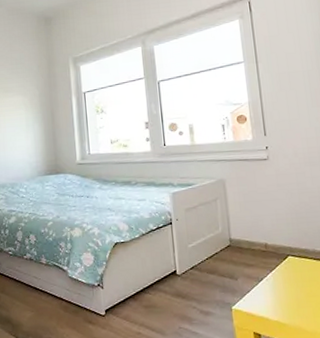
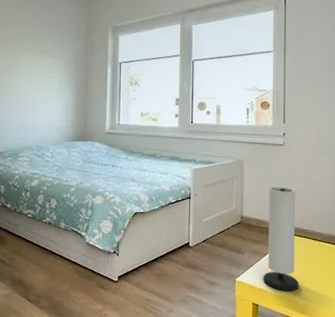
speaker: none [257,204,305,318] -> present [263,186,299,291]

